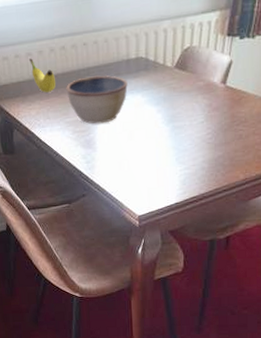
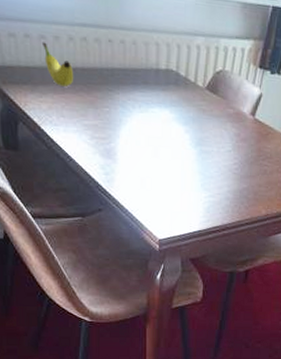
bowl: present [66,75,128,124] -> none [85,78,155,134]

